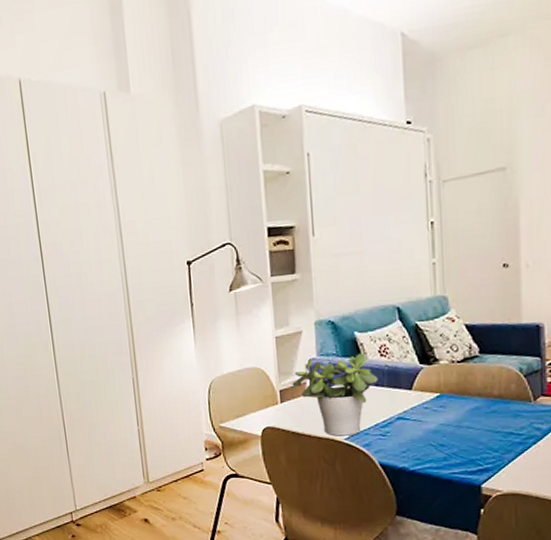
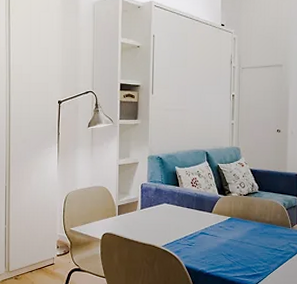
potted plant: present [292,353,378,436] -> none [128,183,189,244]

